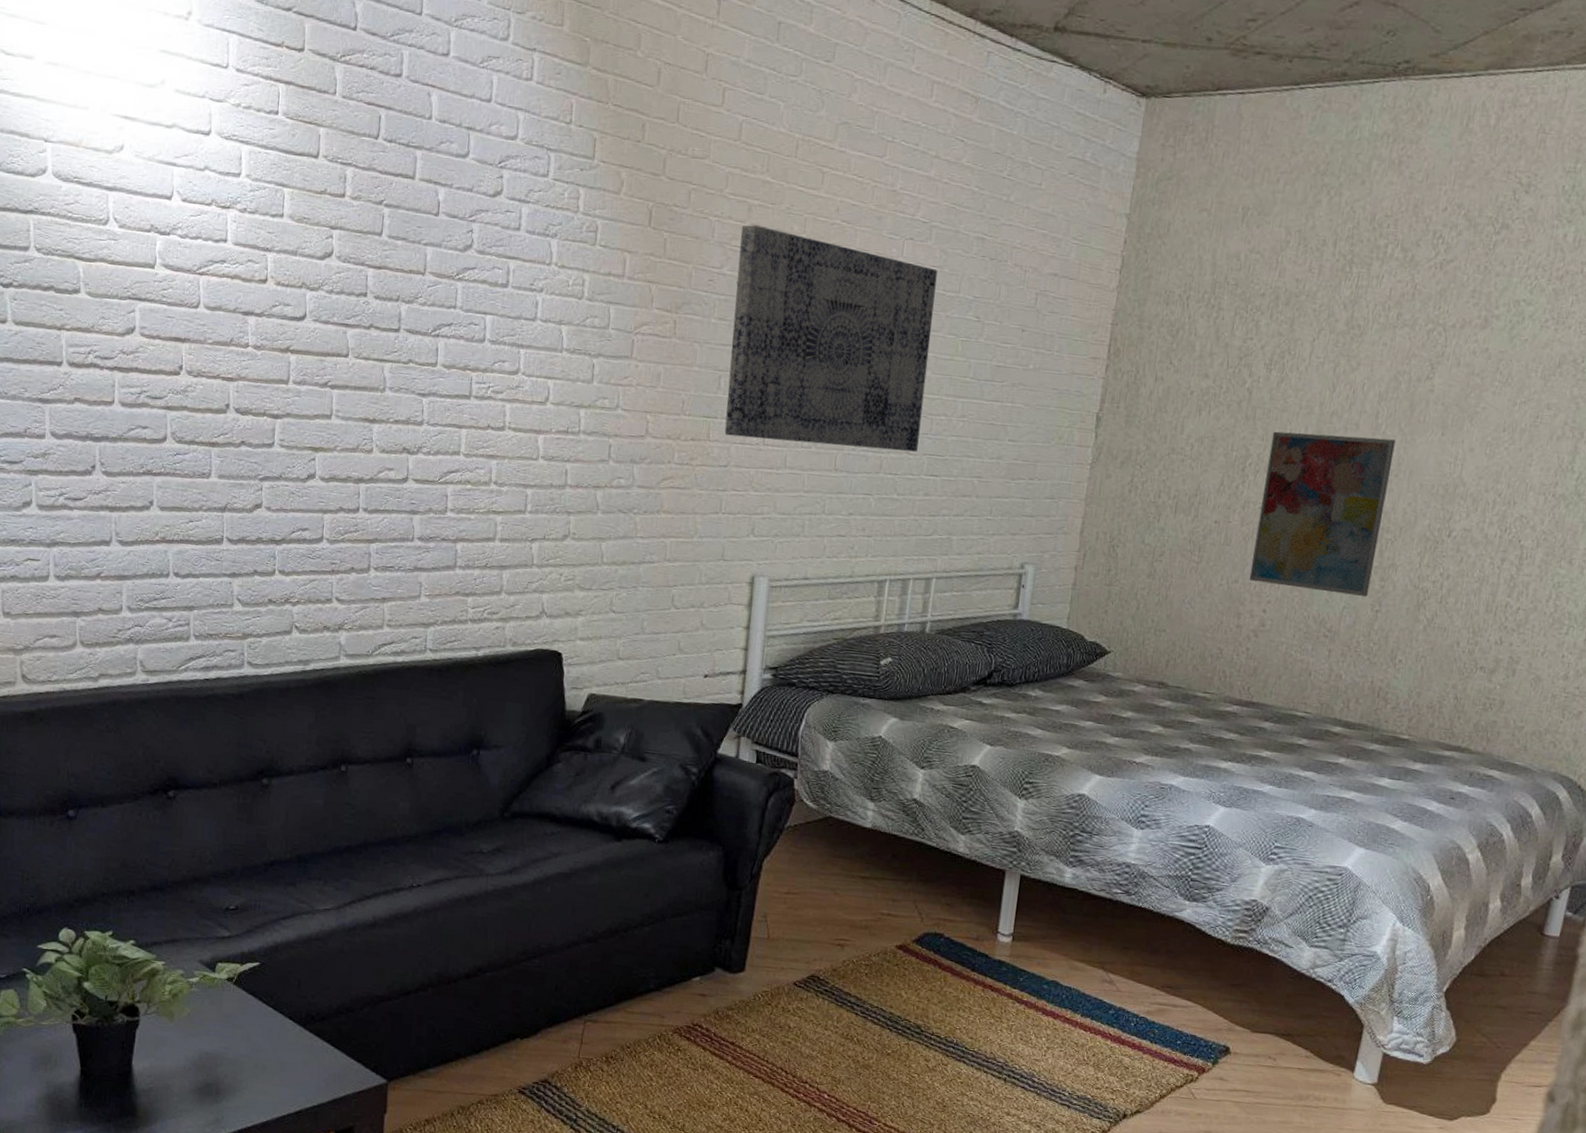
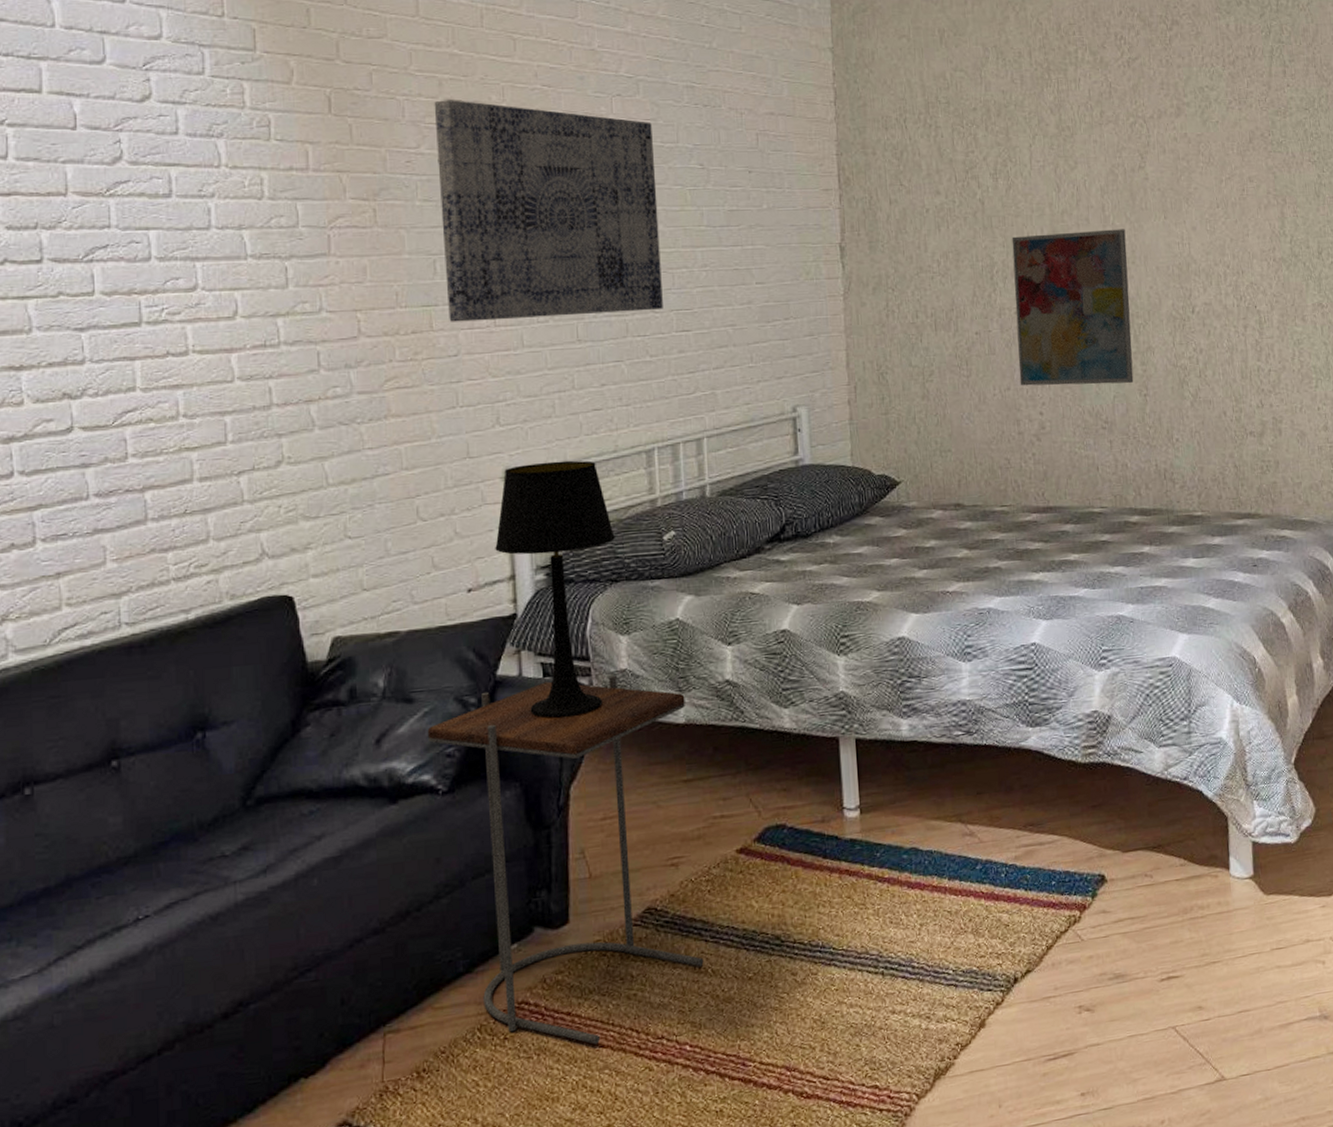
side table: none [653,765,875,1073] -> present [427,675,704,1045]
table lamp: none [733,574,838,802] -> present [495,460,615,718]

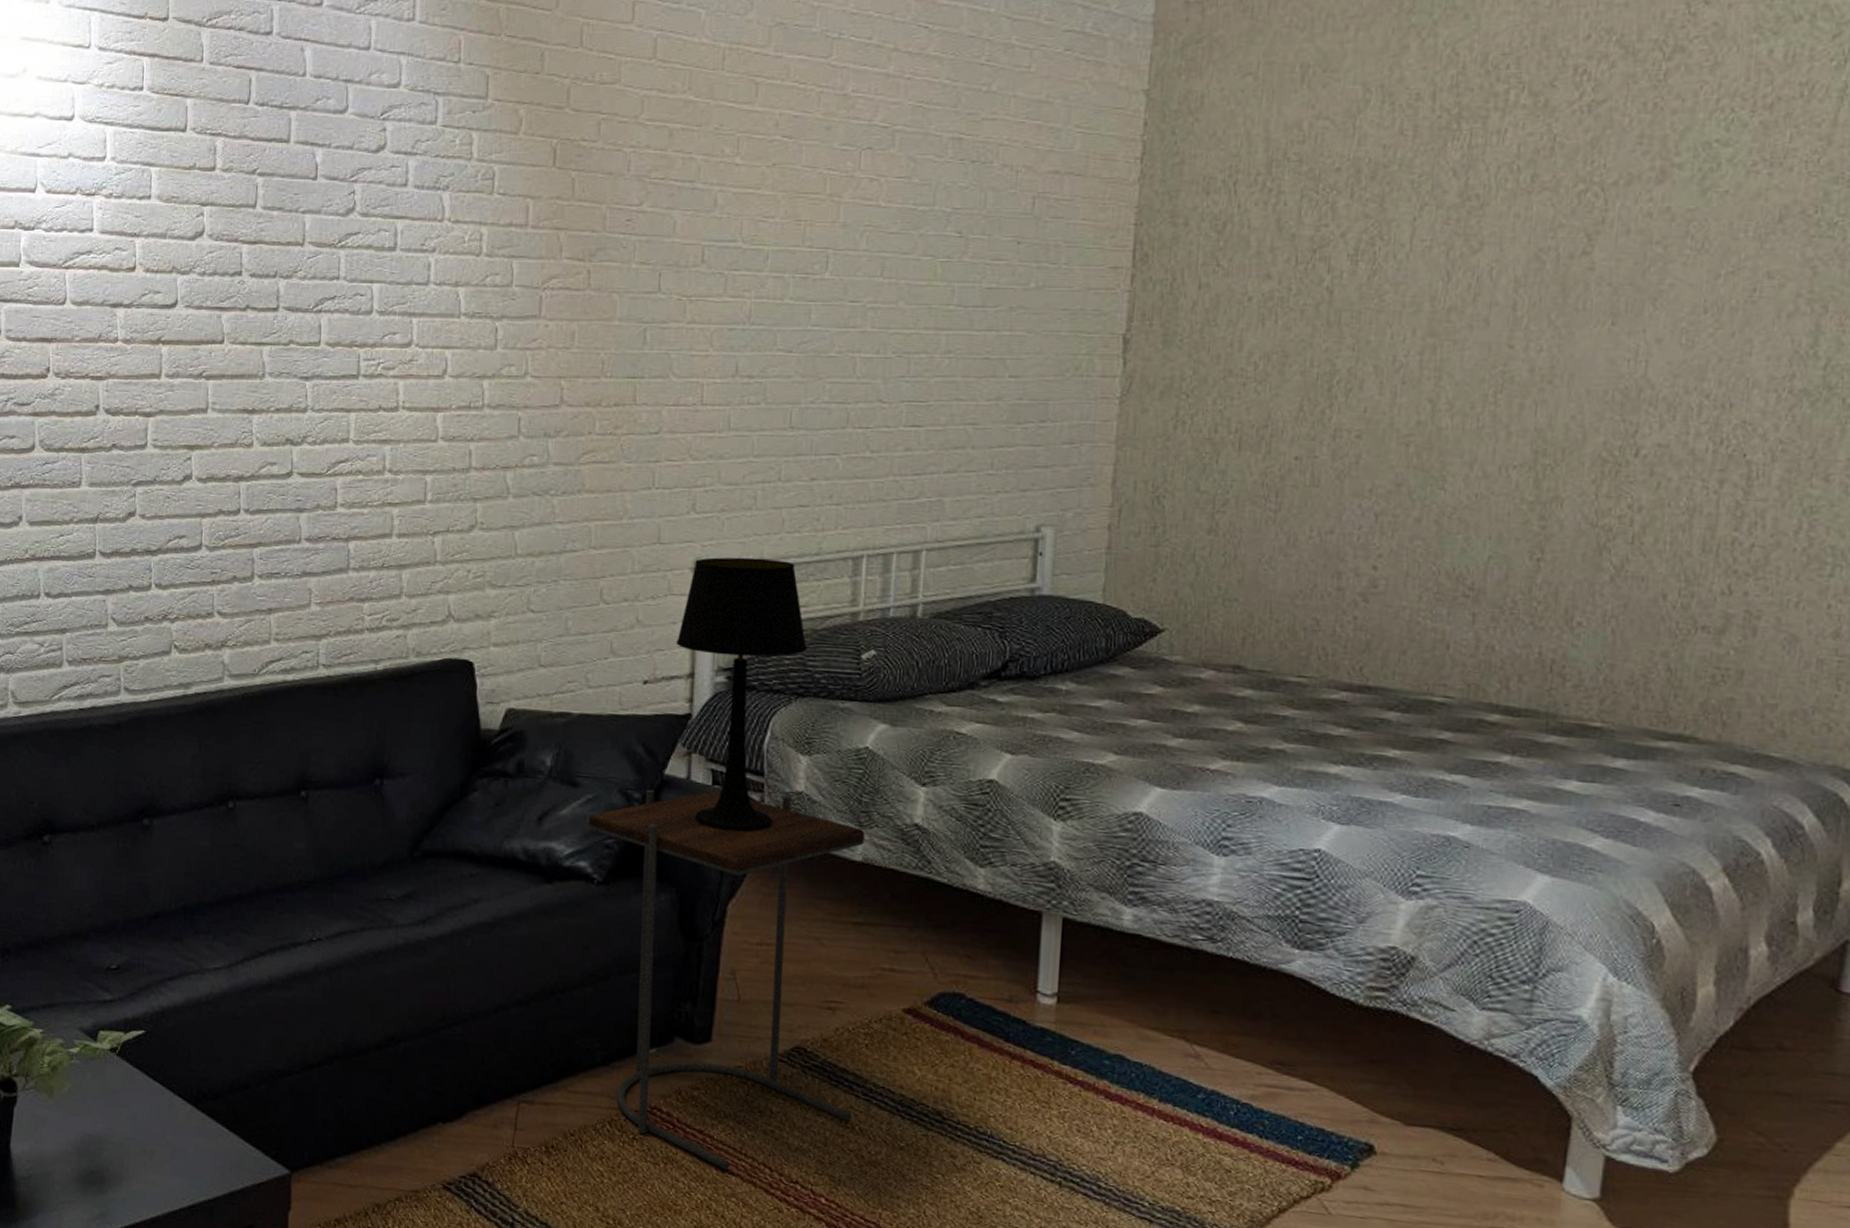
wall art: present [434,100,663,322] -> none [654,152,905,400]
wall art: present [1011,229,1134,386] -> none [1349,335,1545,541]

